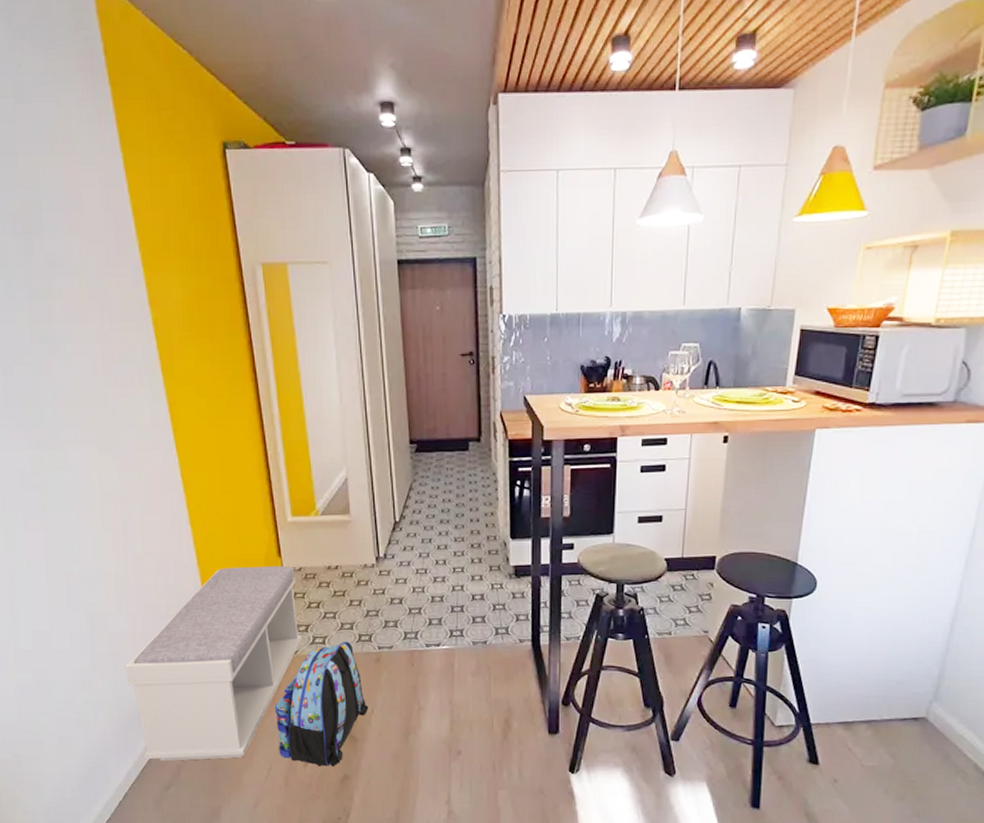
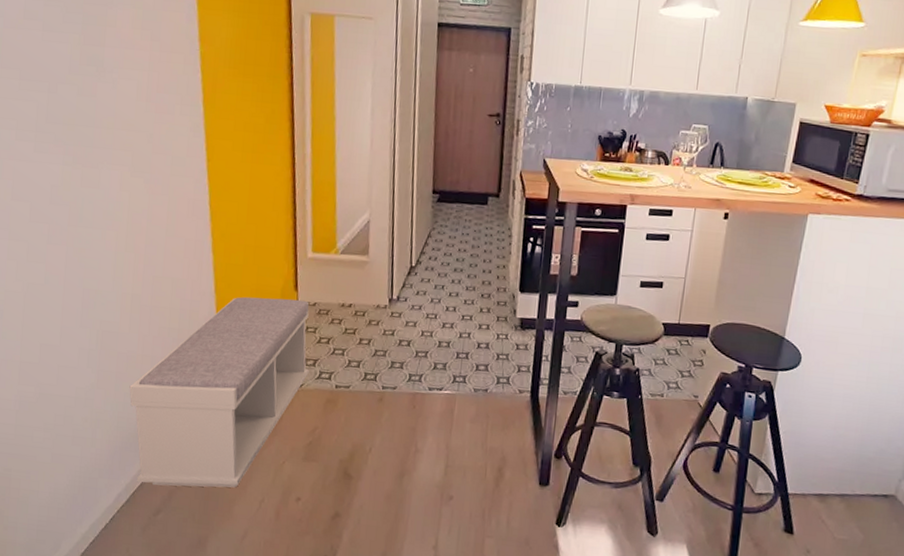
backpack: present [274,641,369,767] -> none [273,378,367,504]

